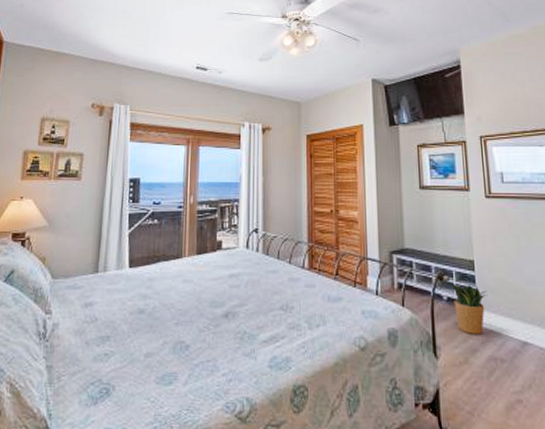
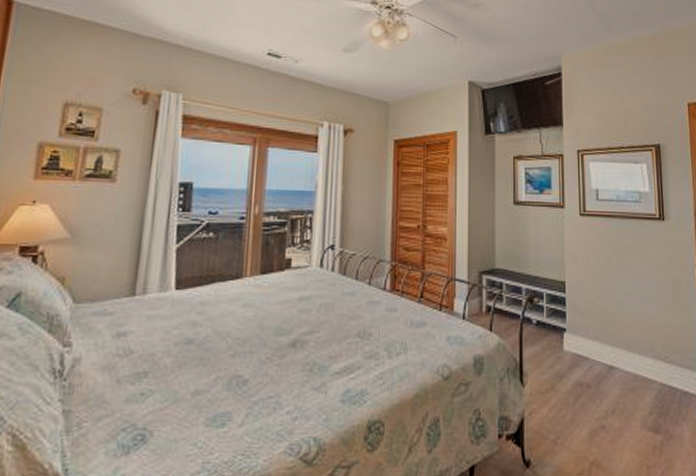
potted plant: present [445,280,489,334] -> none [535,303,578,359]

